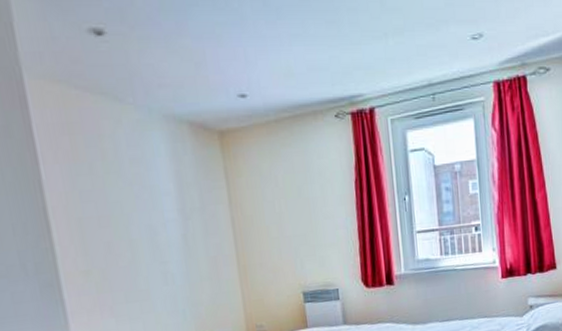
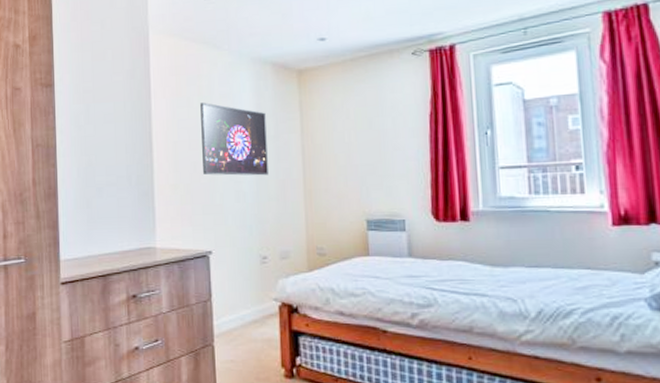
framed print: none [106,169,198,257] -> present [200,102,268,176]

